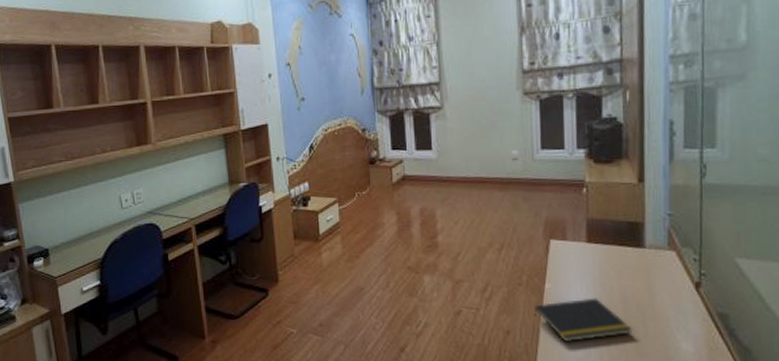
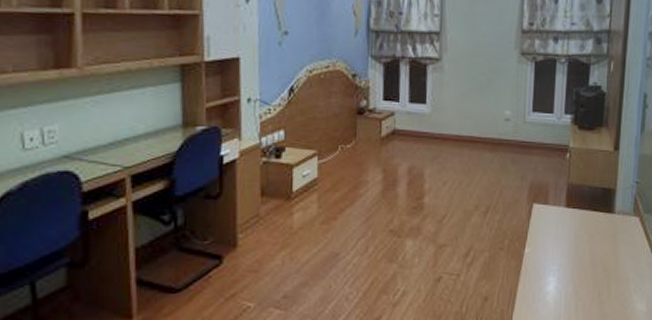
notepad: present [533,298,634,341] -> none [512,262,599,306]

